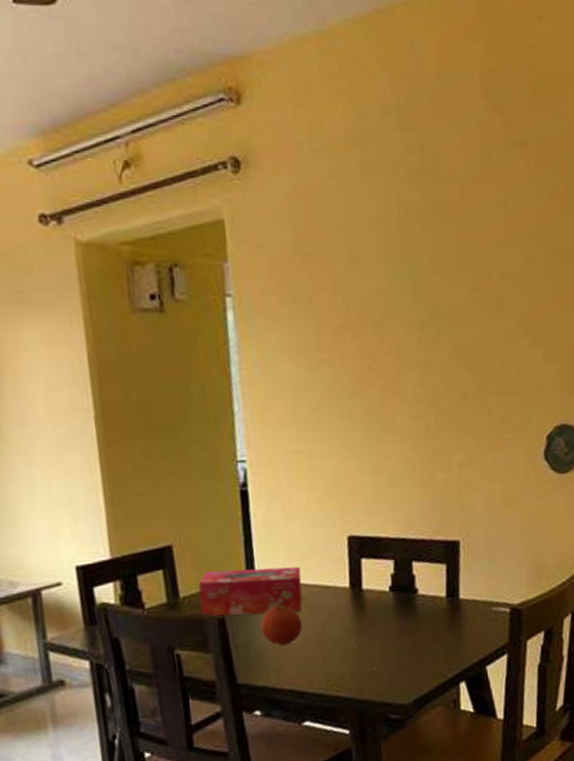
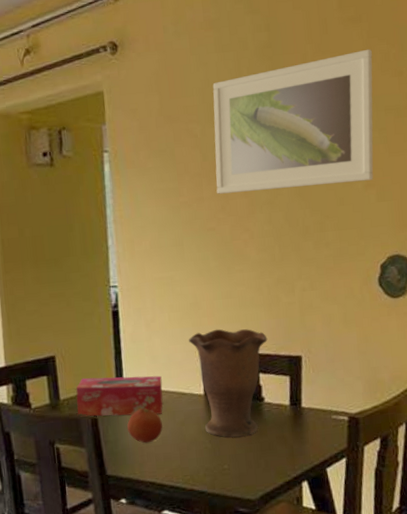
vase: none [331,510,422,636] -> present [189,329,268,438]
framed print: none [356,181,541,351] -> present [213,49,374,194]

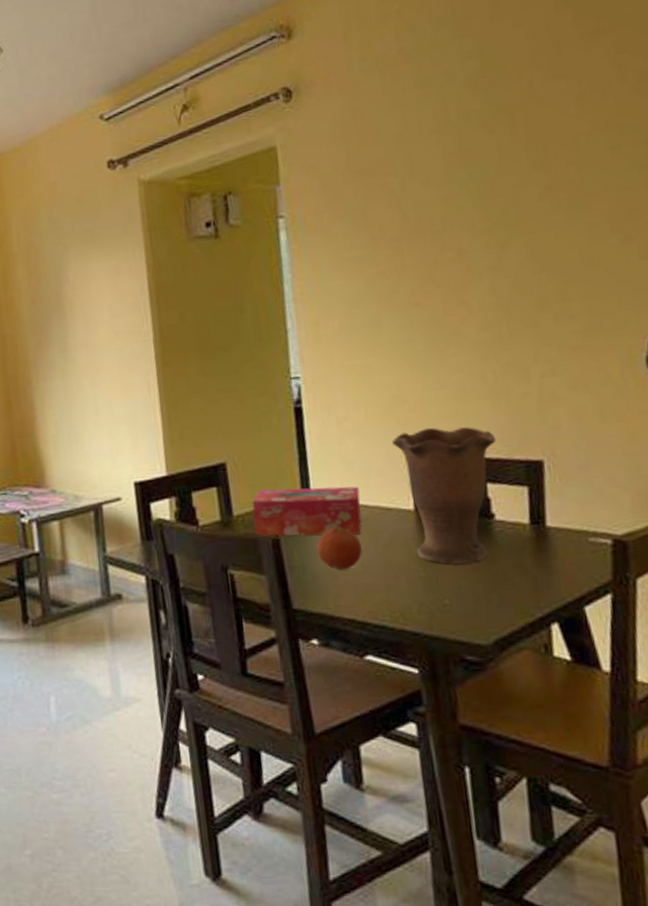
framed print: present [213,49,374,194] -> none [412,67,633,261]

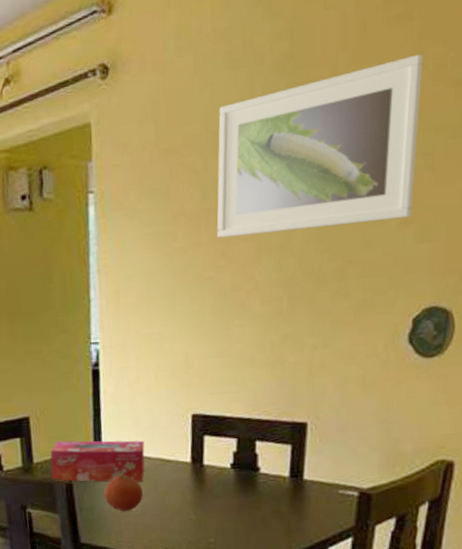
vase: present [392,427,496,565] -> none [176,391,268,510]
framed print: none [412,67,633,261] -> present [217,54,423,238]

